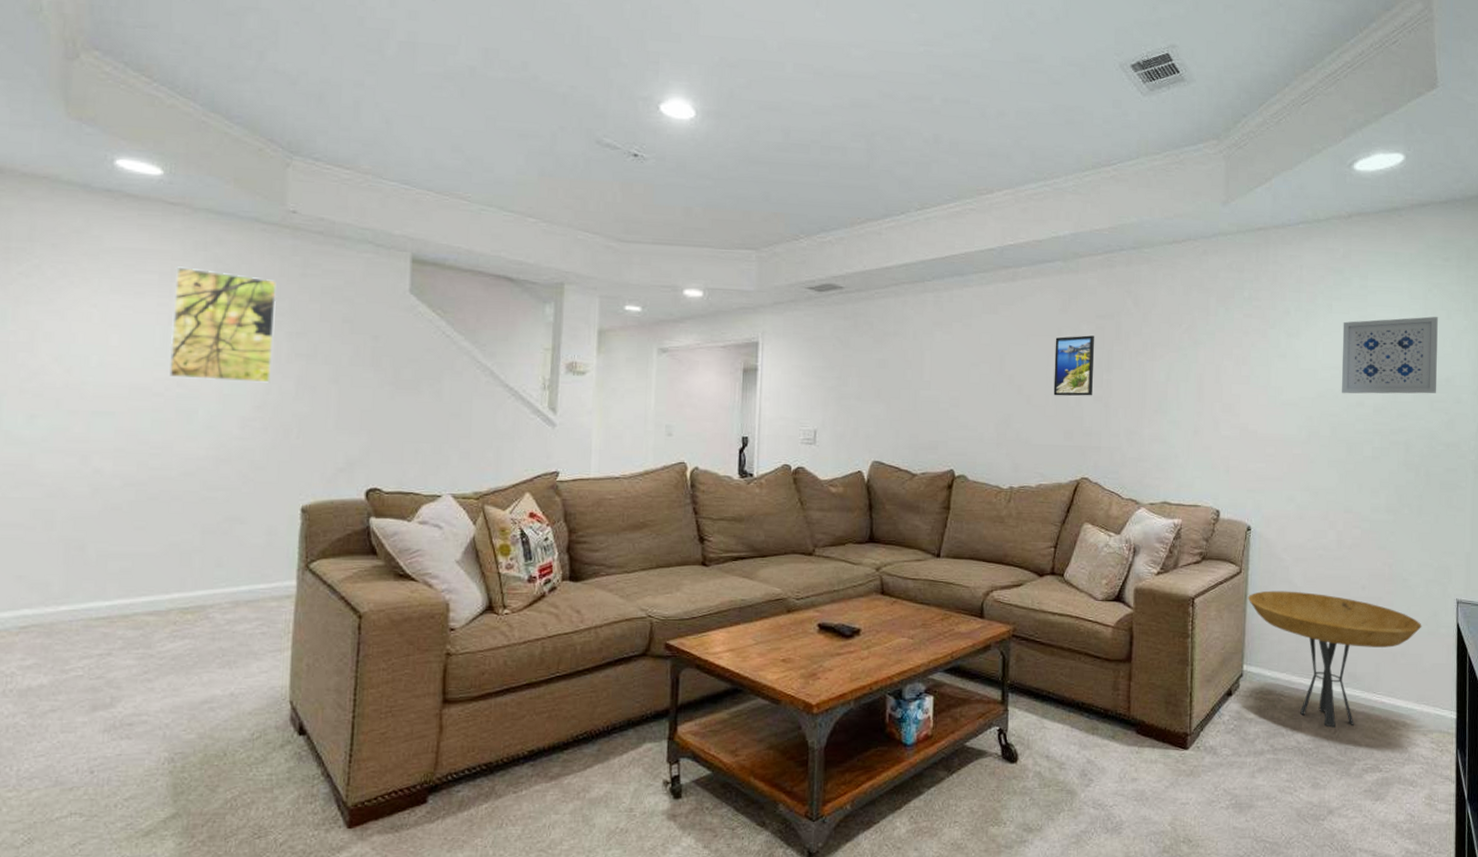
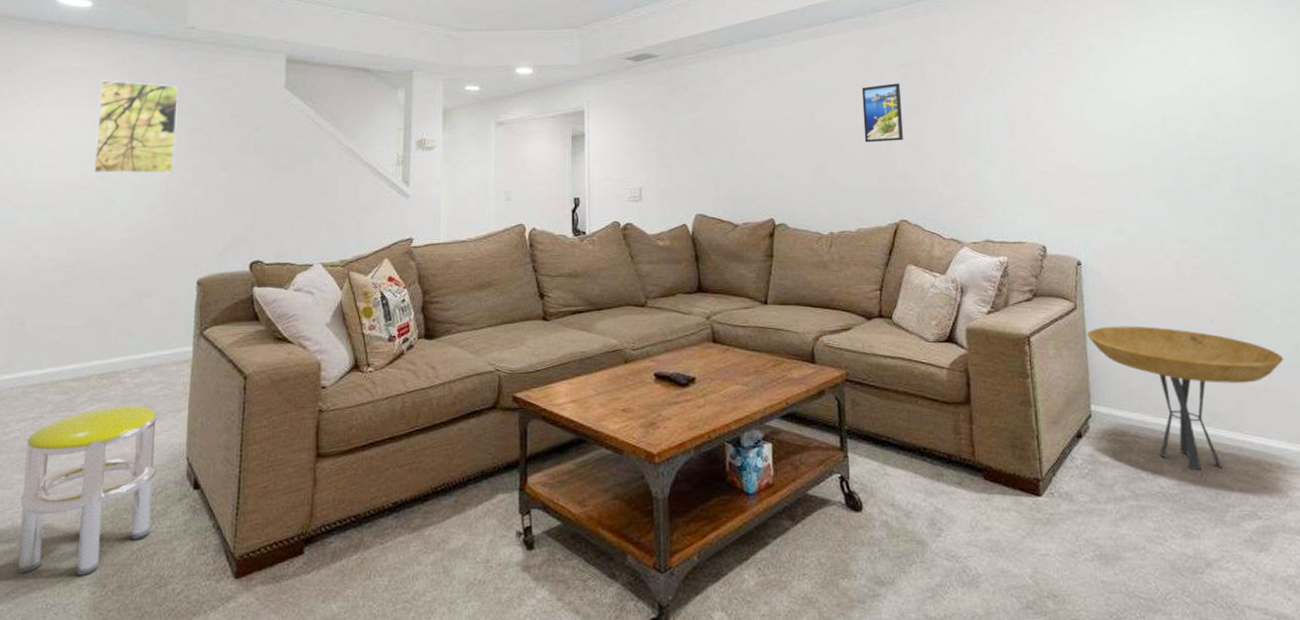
stool: none [85,643,254,826] -> present [18,405,157,576]
wall art: present [1341,316,1438,394] -> none [1152,41,1262,123]

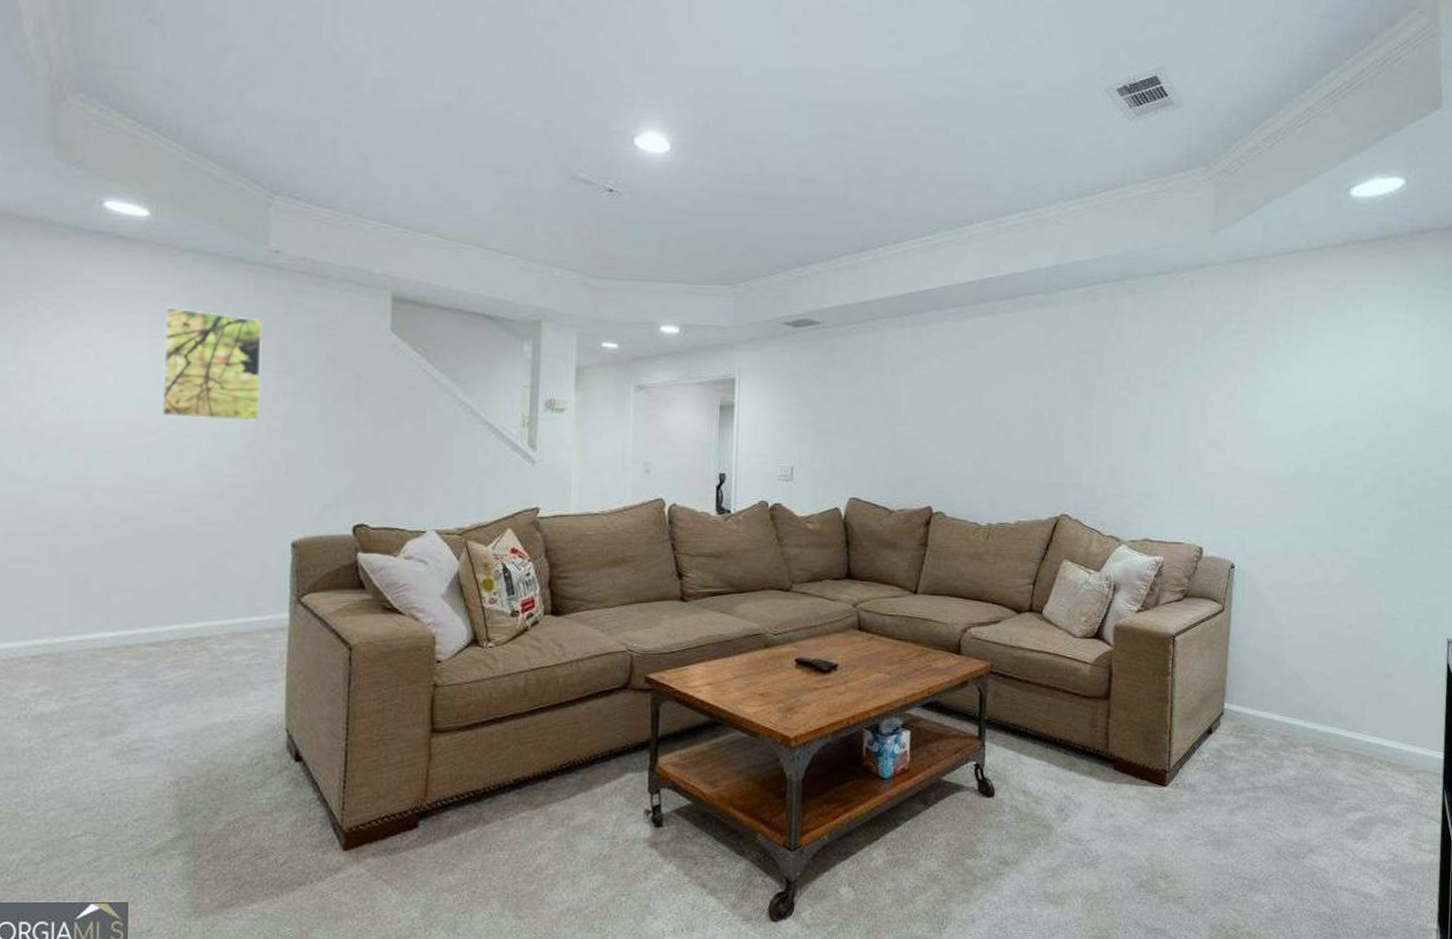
stool: present [18,405,157,576] -> none [97,672,252,845]
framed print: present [861,83,903,143] -> none [1033,370,1077,432]
side table: present [1087,326,1284,471] -> none [1230,629,1411,767]

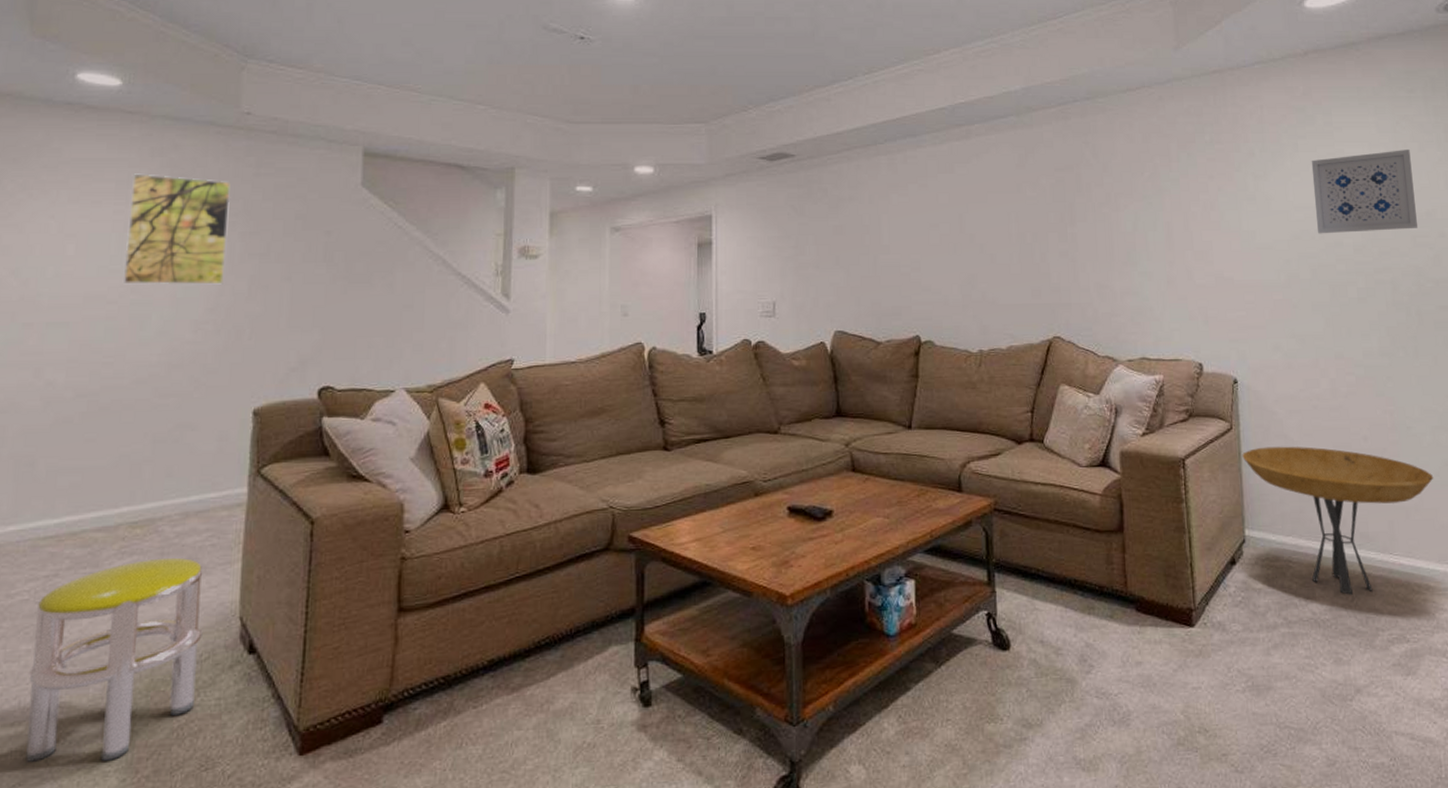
stool: none [97,672,252,845] -> present [26,557,203,762]
side table: none [1230,629,1411,767] -> present [1242,446,1434,595]
wall art: none [1332,348,1436,429] -> present [1311,150,1418,234]

